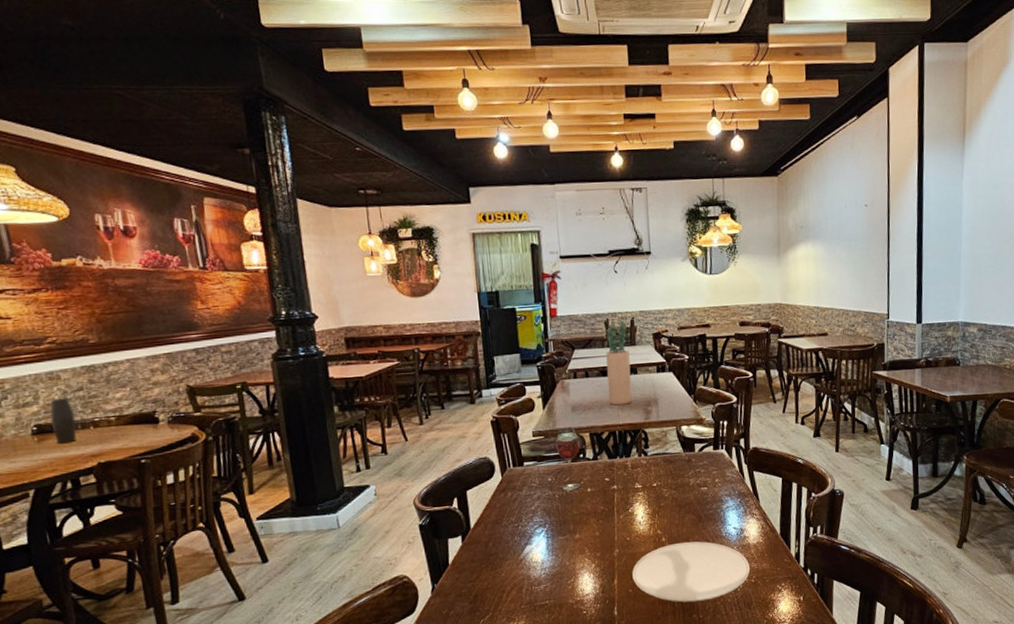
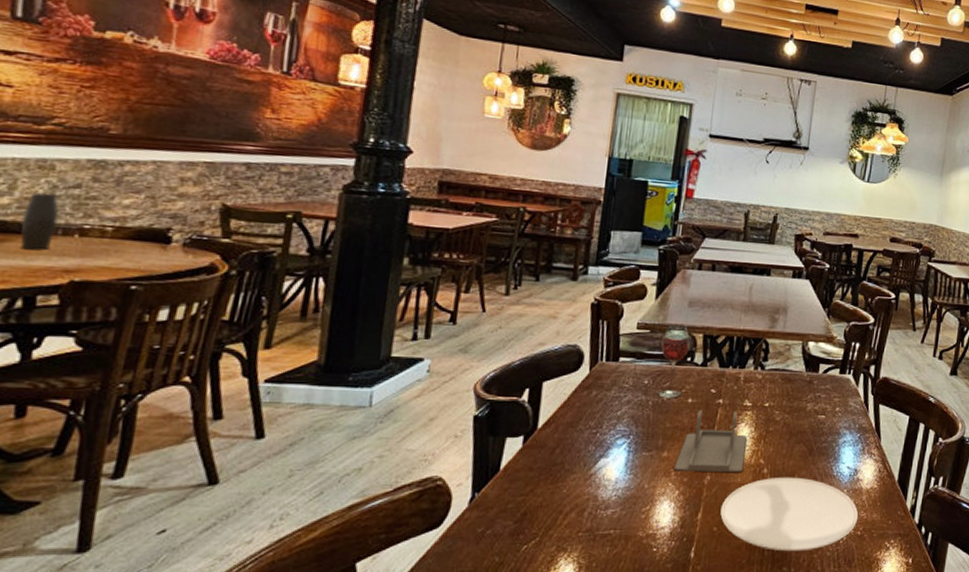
napkin holder: none [586,494,645,549] -> present [673,409,748,472]
vase: present [606,313,632,406] -> none [732,207,768,308]

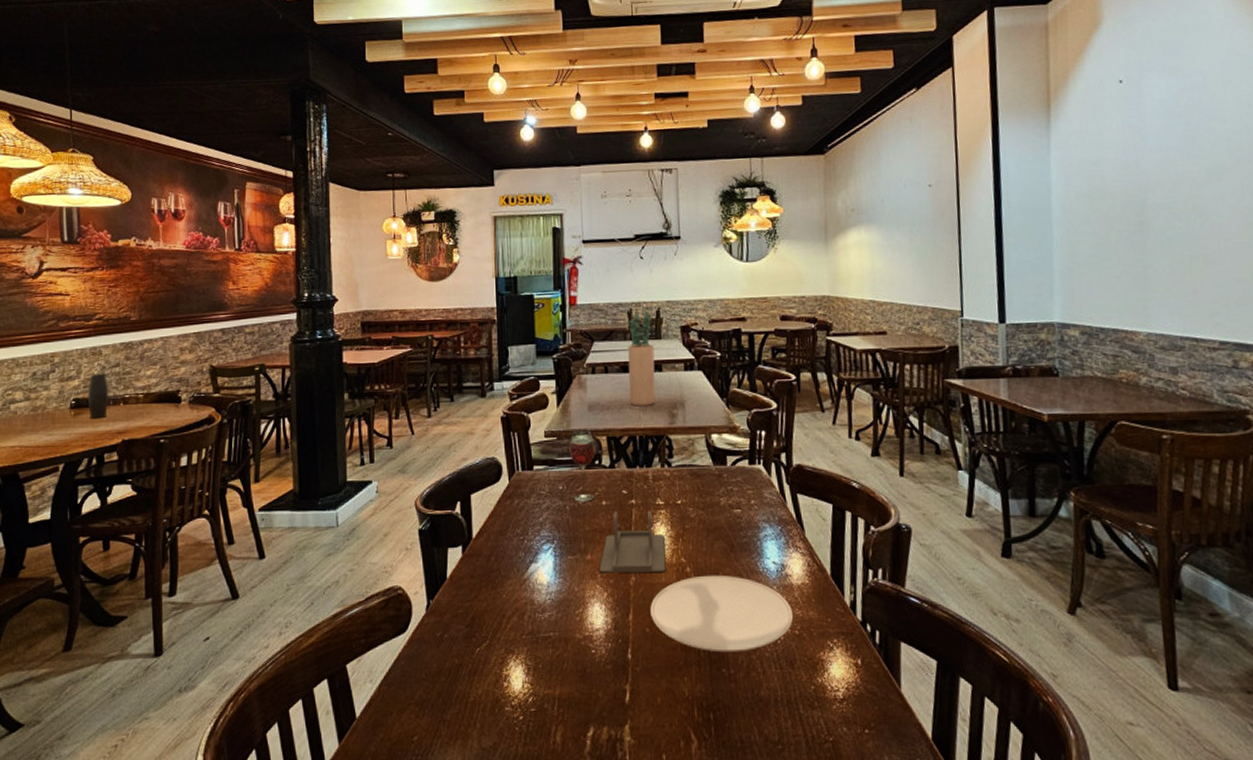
vase: none [732,207,768,308] -> present [628,303,656,407]

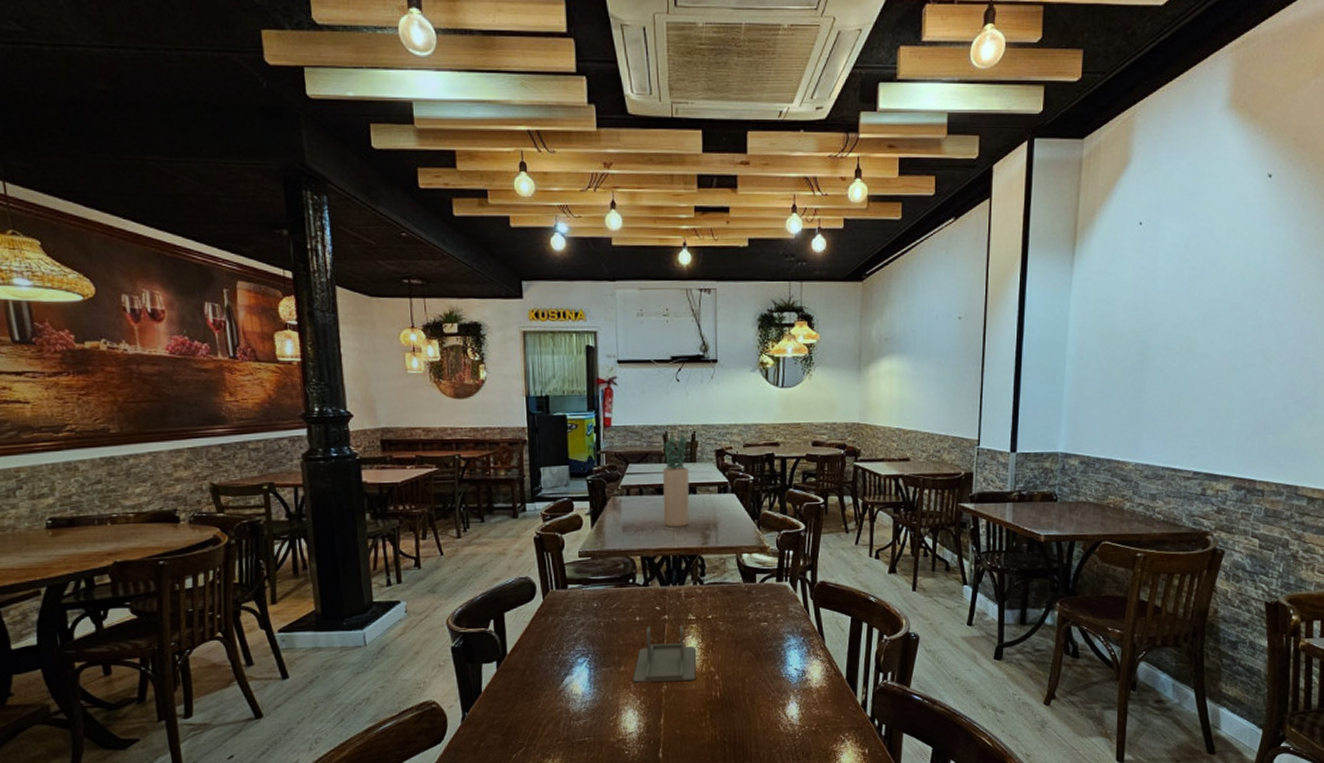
vase: present [87,373,109,419] -> none [65,490,93,540]
wineglass: present [569,429,595,502] -> none [603,549,629,618]
plate: present [650,575,794,653] -> none [680,681,811,749]

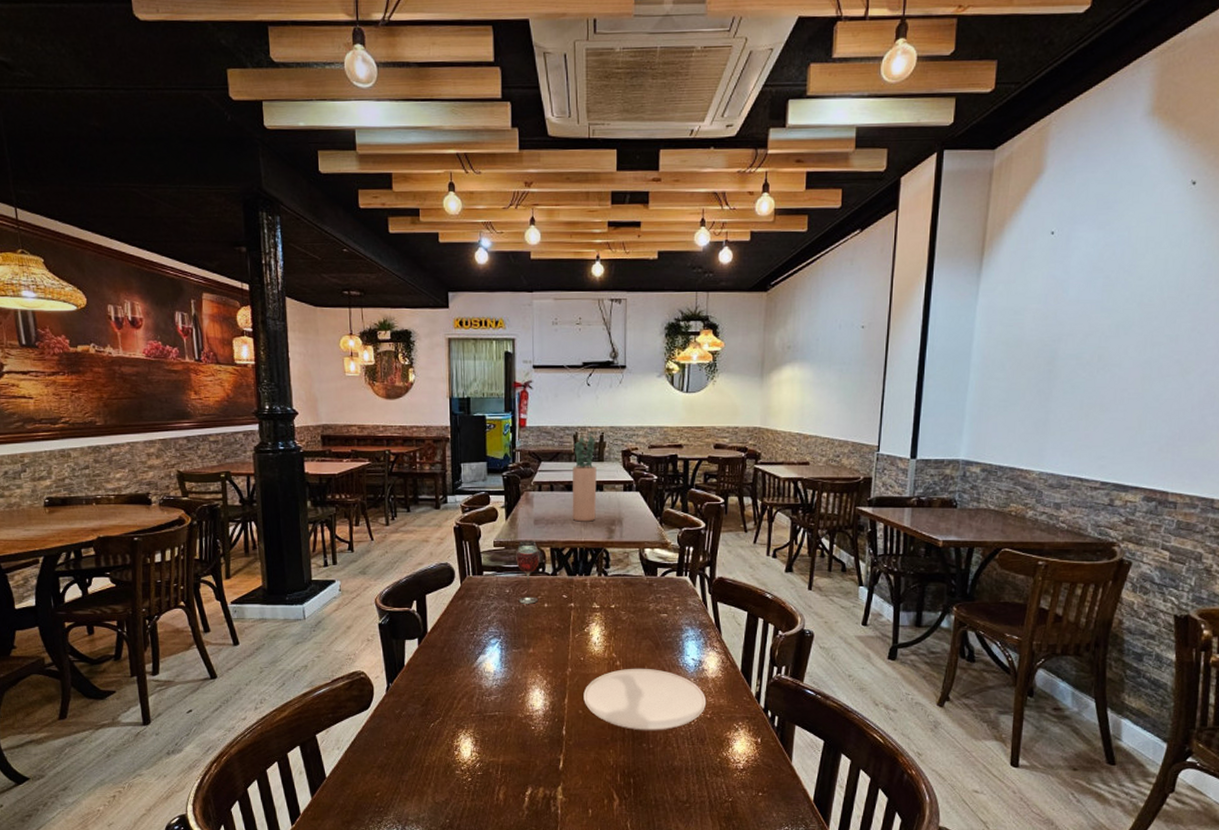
wineglass: none [603,549,629,618] -> present [516,541,539,604]
napkin holder: present [632,625,697,683] -> none [539,612,600,664]
plate: none [680,681,811,749] -> present [583,668,707,731]

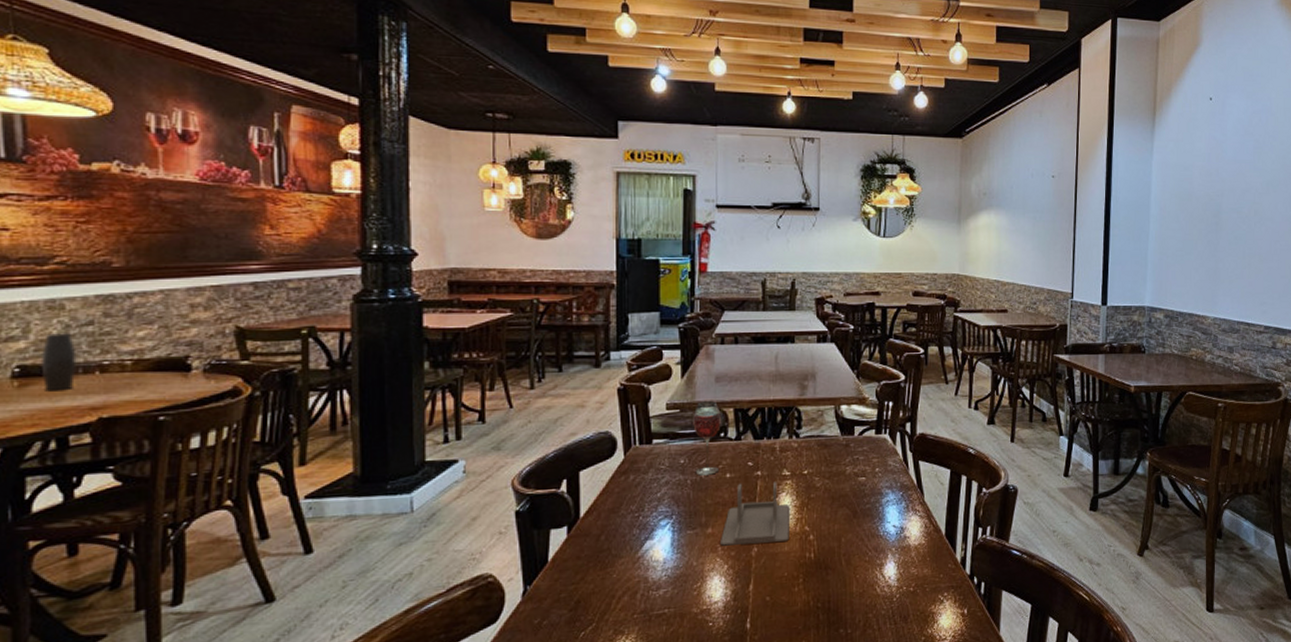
vase: none [60,474,82,517] -> present [40,333,77,392]
napkin holder: none [539,612,600,664] -> present [719,482,791,546]
vase: present [572,428,597,522] -> none [759,274,788,378]
plate: present [583,668,707,731] -> none [771,540,910,615]

